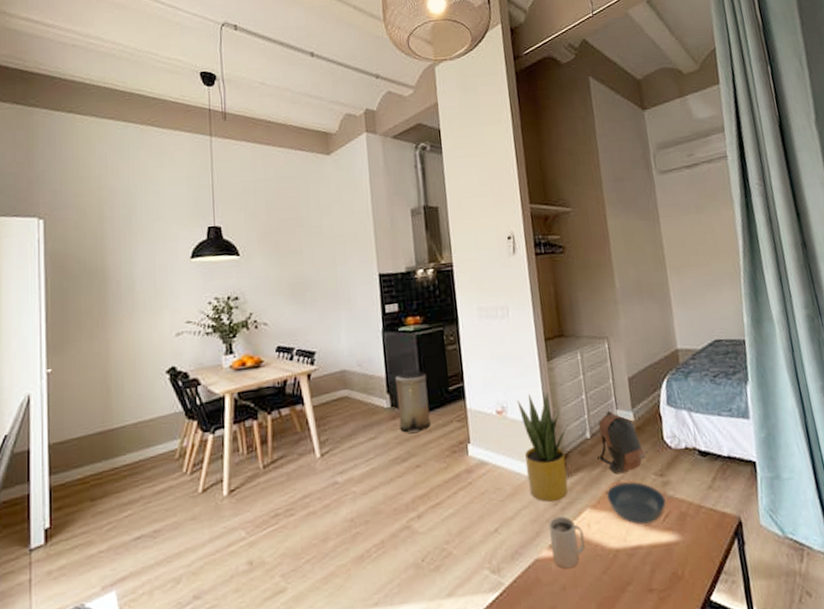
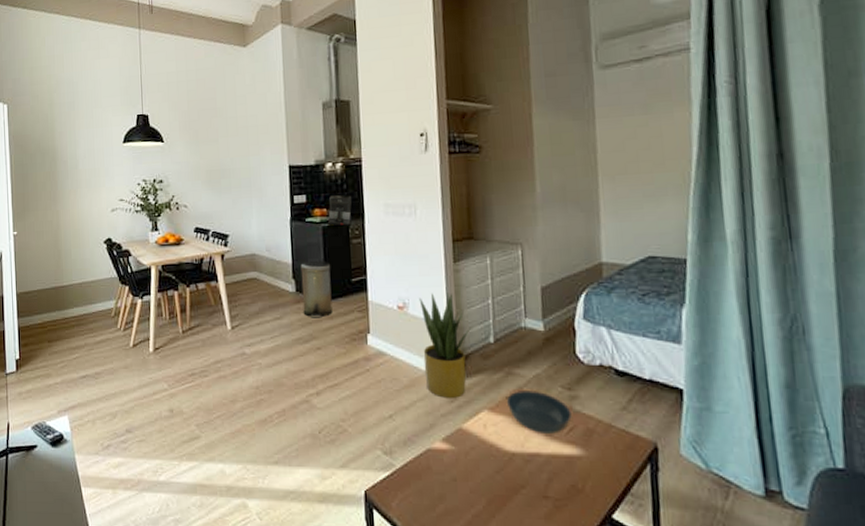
coffee maker: none [421,299,446,334] -> present [327,193,352,227]
mug: present [549,516,585,569] -> none [444,414,480,463]
backpack: present [597,410,646,475] -> none [500,318,554,382]

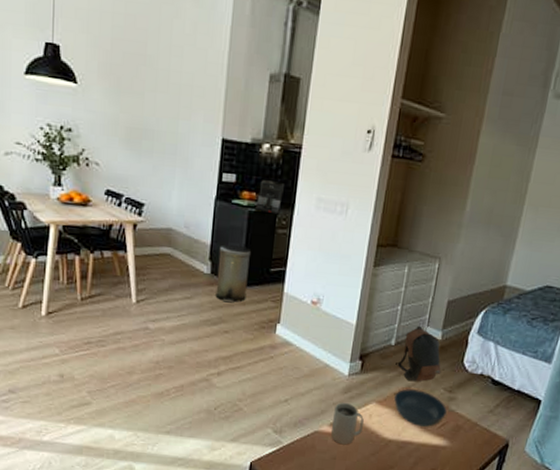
planter: present [419,293,472,398] -> none [325,293,378,390]
mug: none [444,414,480,463] -> present [331,403,364,445]
backpack: none [500,318,554,382] -> present [396,325,442,382]

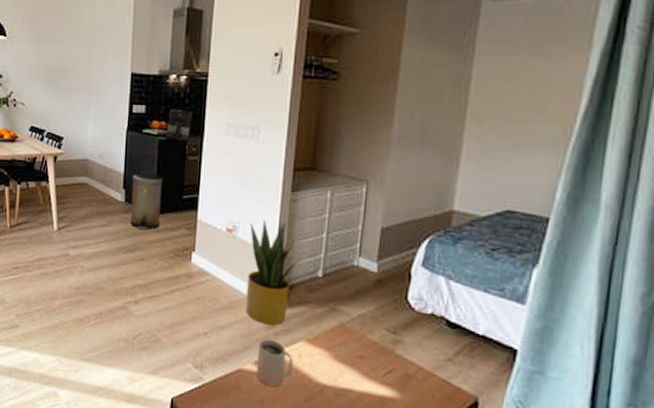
planter: none [325,293,378,390] -> present [245,220,301,325]
bowl: present [394,389,447,427] -> none [326,327,392,374]
backpack: present [396,325,442,382] -> none [325,255,381,320]

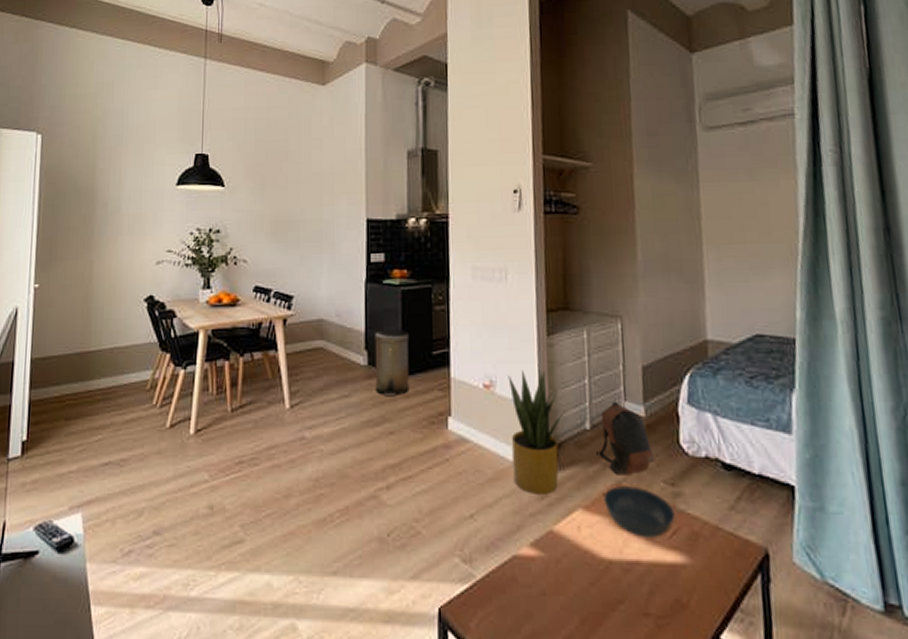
coffee maker: present [164,106,192,142] -> none [407,252,436,291]
mug: present [257,339,293,388] -> none [532,513,572,573]
backpack: none [325,255,381,320] -> present [596,401,656,476]
bowl: none [326,327,392,374] -> present [604,486,675,537]

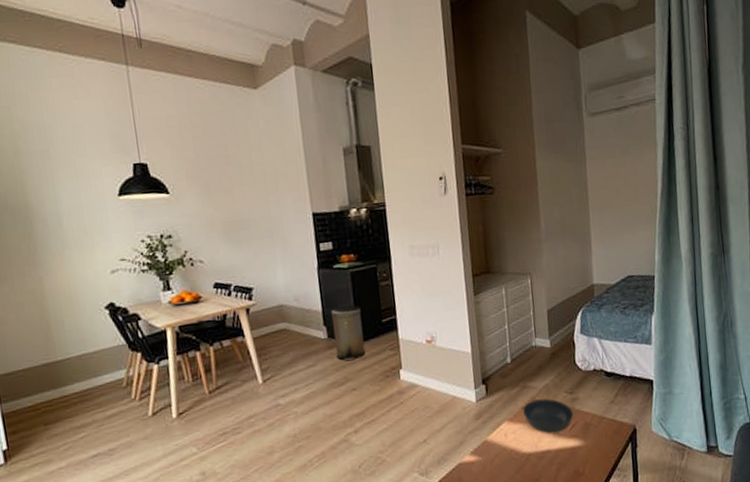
planter: present [508,370,566,494] -> none [445,323,492,417]
backpack: present [596,401,656,476] -> none [516,339,559,393]

